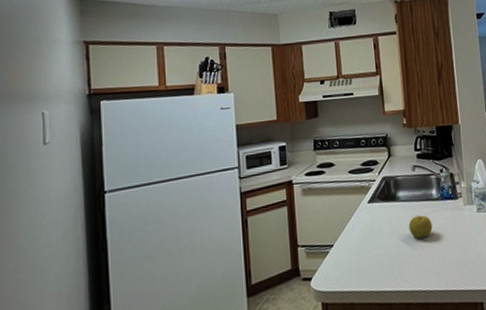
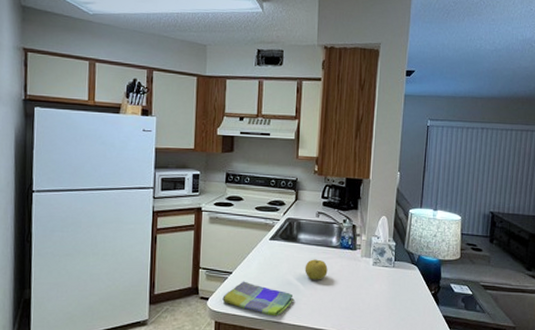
dish towel: none [326,252,403,286] -> present [222,281,295,317]

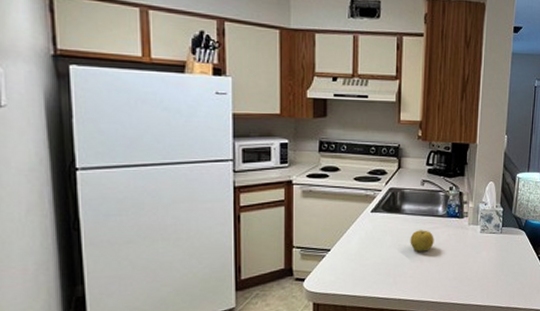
dish towel: present [222,281,295,317] -> none [320,258,400,293]

